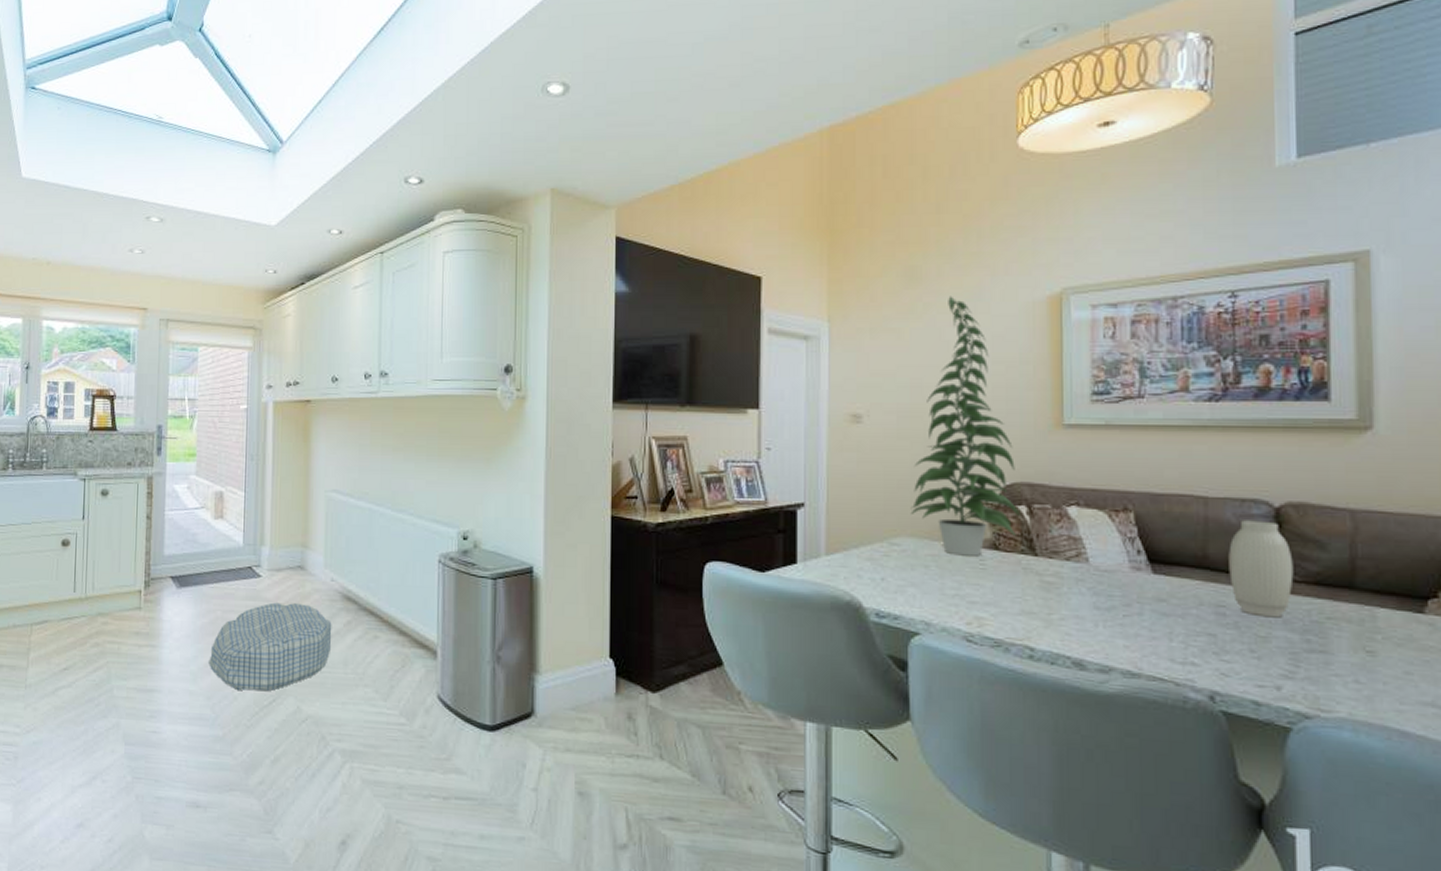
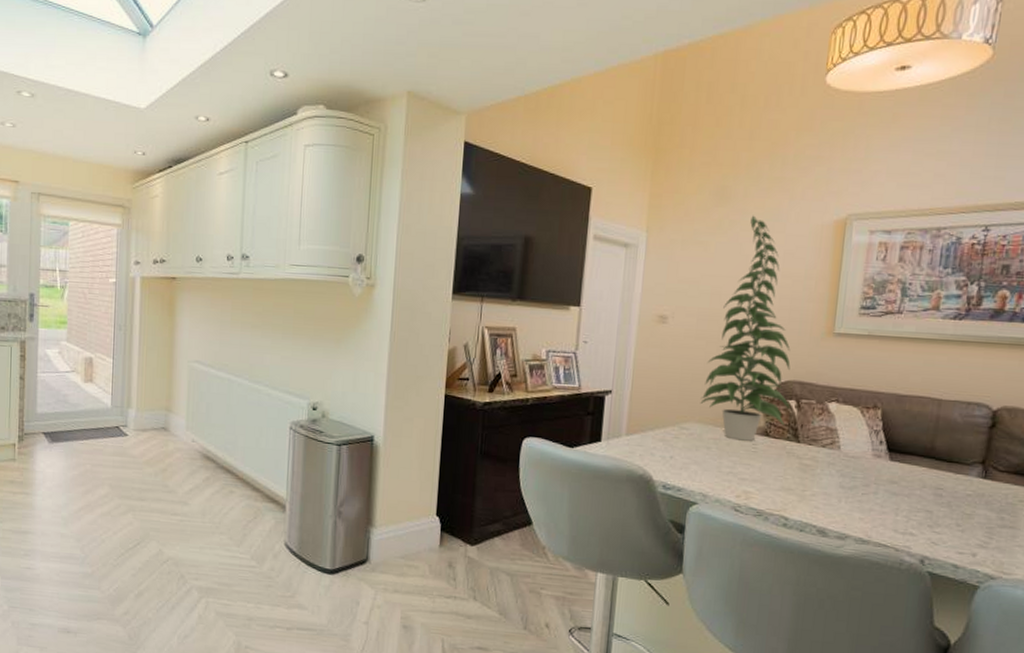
dog bed: present [209,602,332,691] -> none [79,458,192,535]
vase: present [1228,520,1294,618] -> none [949,419,1001,500]

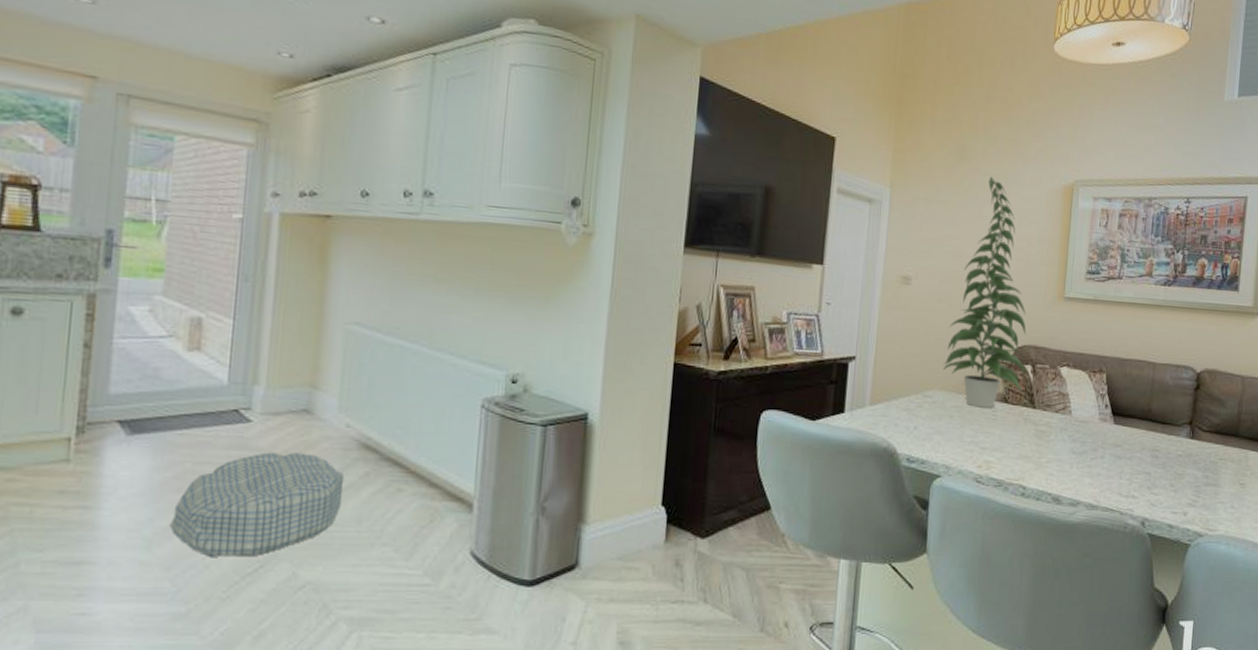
dog bed: none [79,458,192,535] -> present [170,452,345,557]

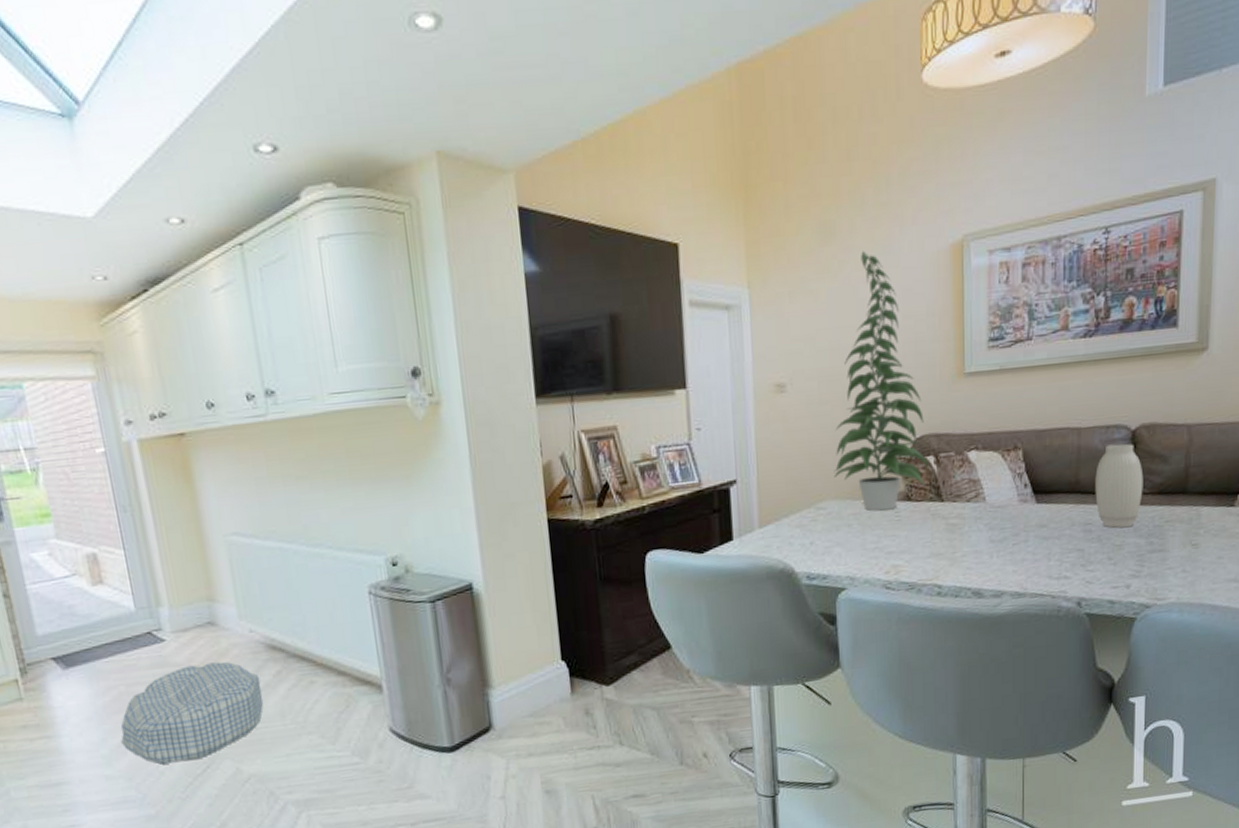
vase: none [1163,382,1204,459] -> present [1095,443,1144,529]

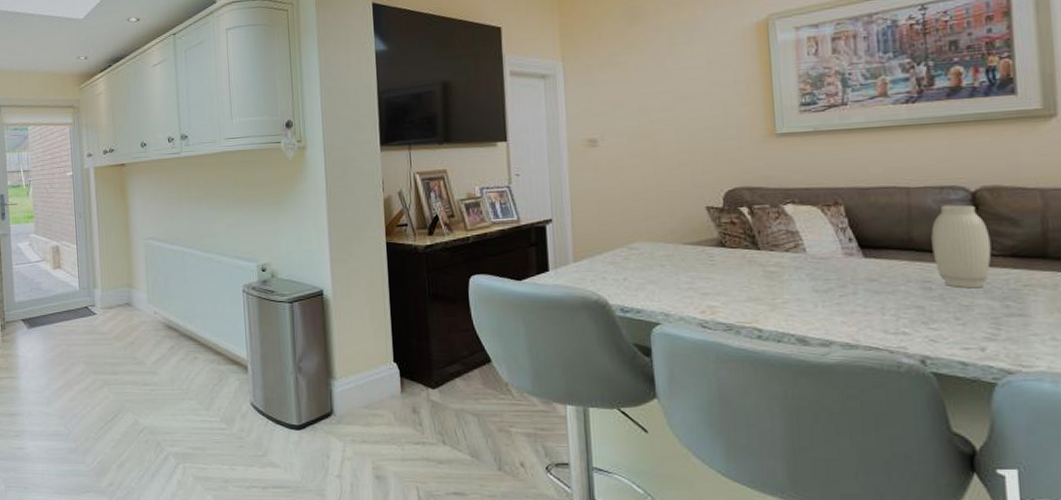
dog bed: present [120,662,264,765] -> none [59,334,160,409]
plant: present [833,250,929,511] -> none [645,30,743,255]

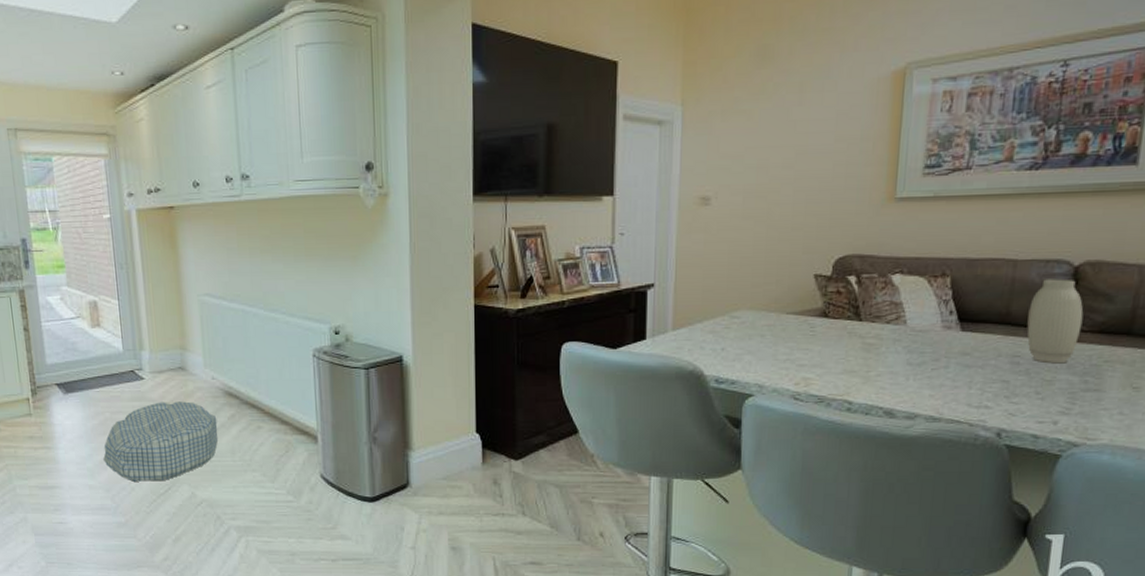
dog bed: none [59,334,160,409] -> present [103,401,219,482]

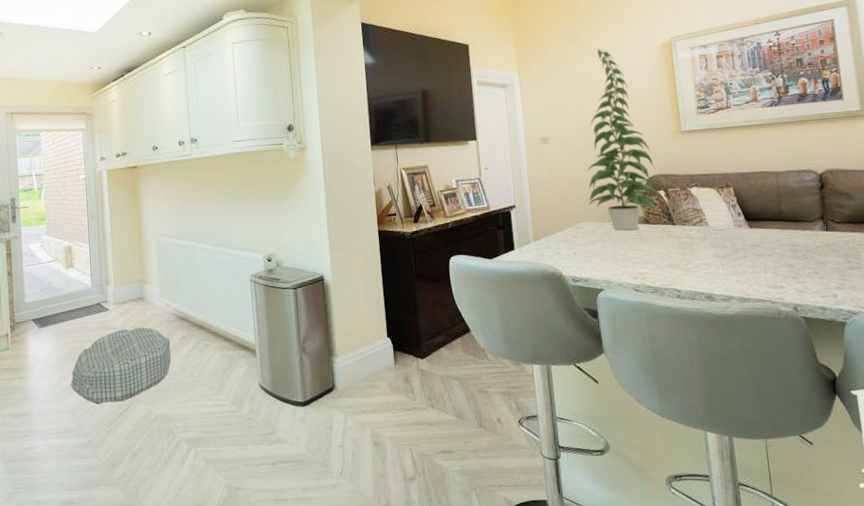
plant: none [751,74,850,324] -> present [588,48,661,231]
vase: present [1026,279,1084,364] -> none [794,184,836,249]

